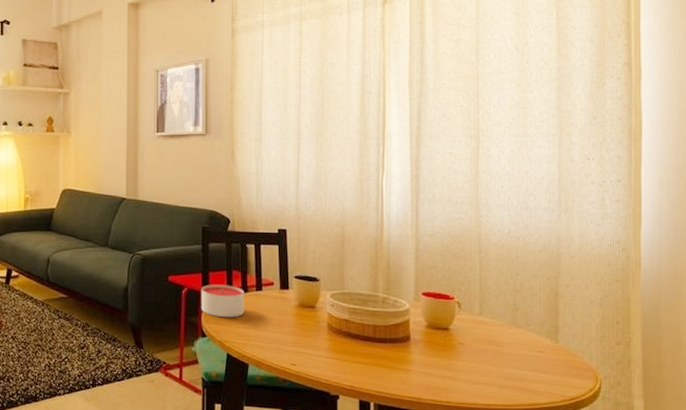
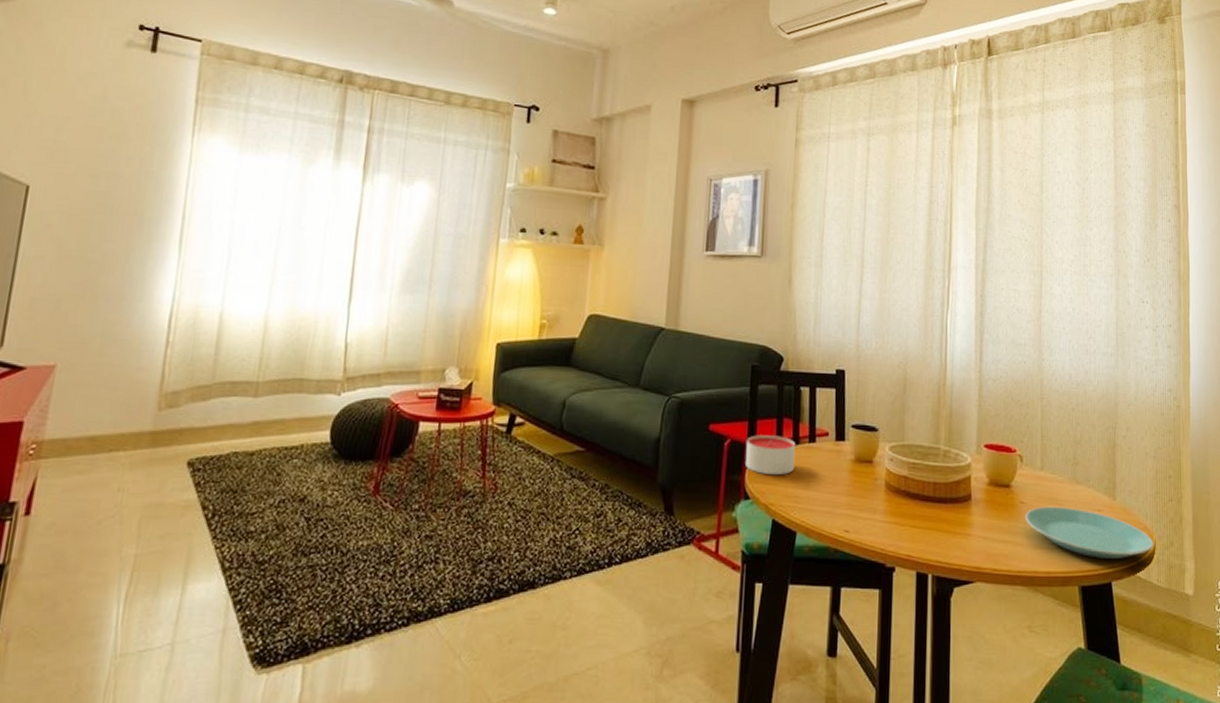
plate: none [463,347,599,395] -> present [1024,506,1154,559]

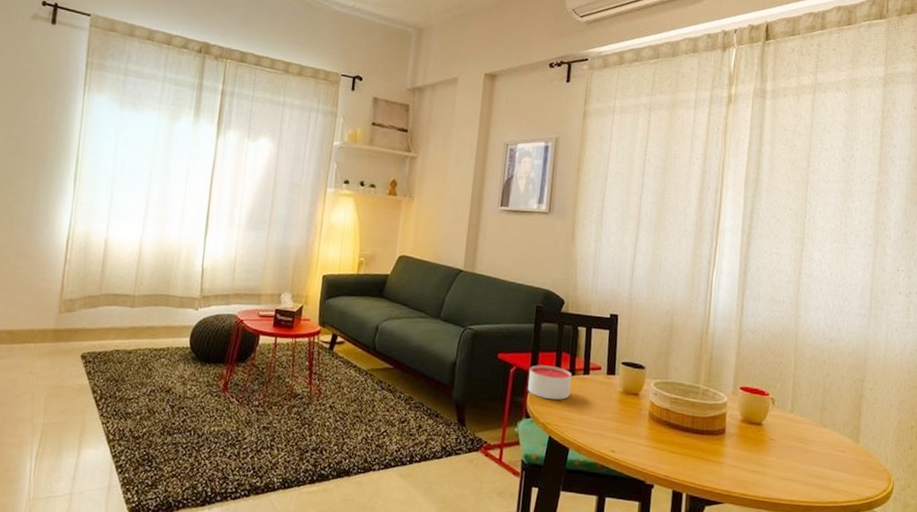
plate: present [1024,506,1154,559] -> none [773,444,892,495]

